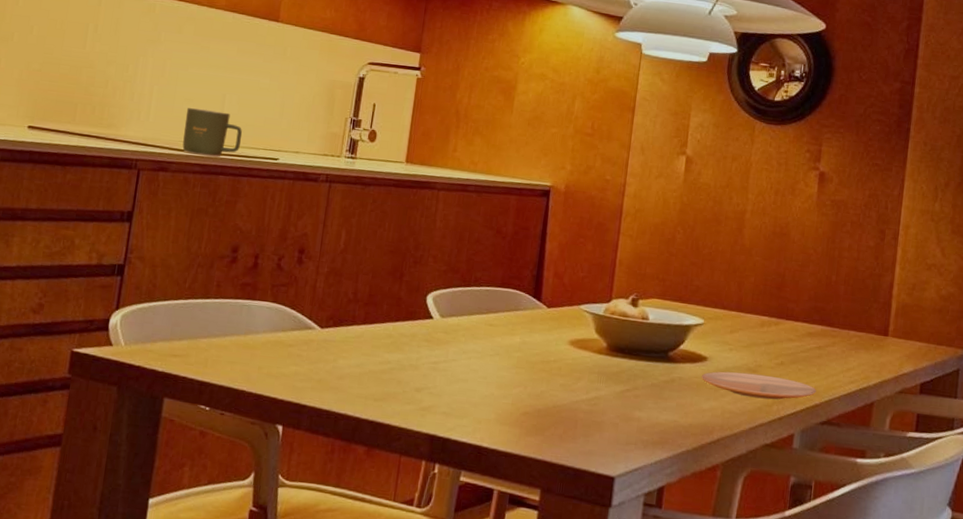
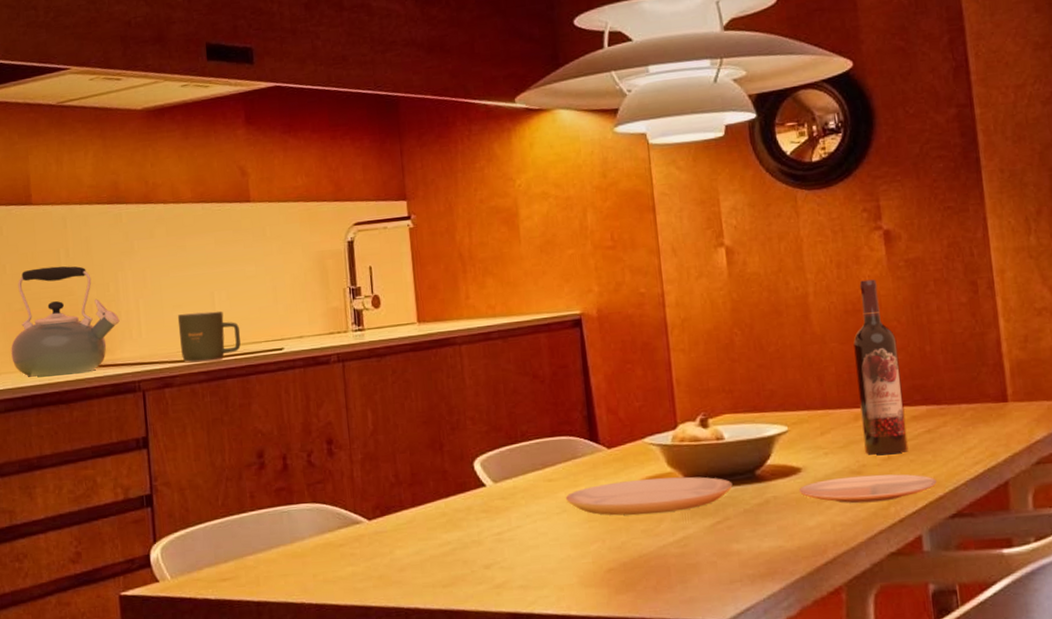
kettle: none [19,35,132,141] -> present [11,266,120,377]
plate: none [500,337,647,374] -> present [565,476,733,516]
wine bottle: none [763,209,810,361] -> present [852,279,909,455]

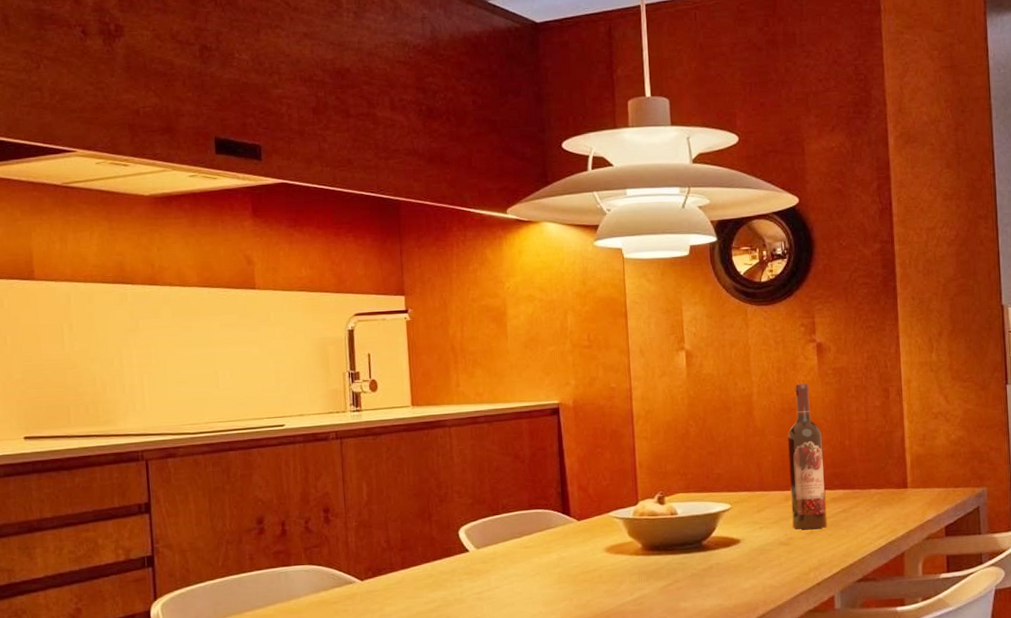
kettle: present [11,266,120,377] -> none [11,340,124,444]
mug: present [177,311,241,364] -> none [181,388,243,436]
plate: present [565,476,733,516] -> none [539,545,683,578]
plate: present [798,474,937,504] -> none [737,545,848,570]

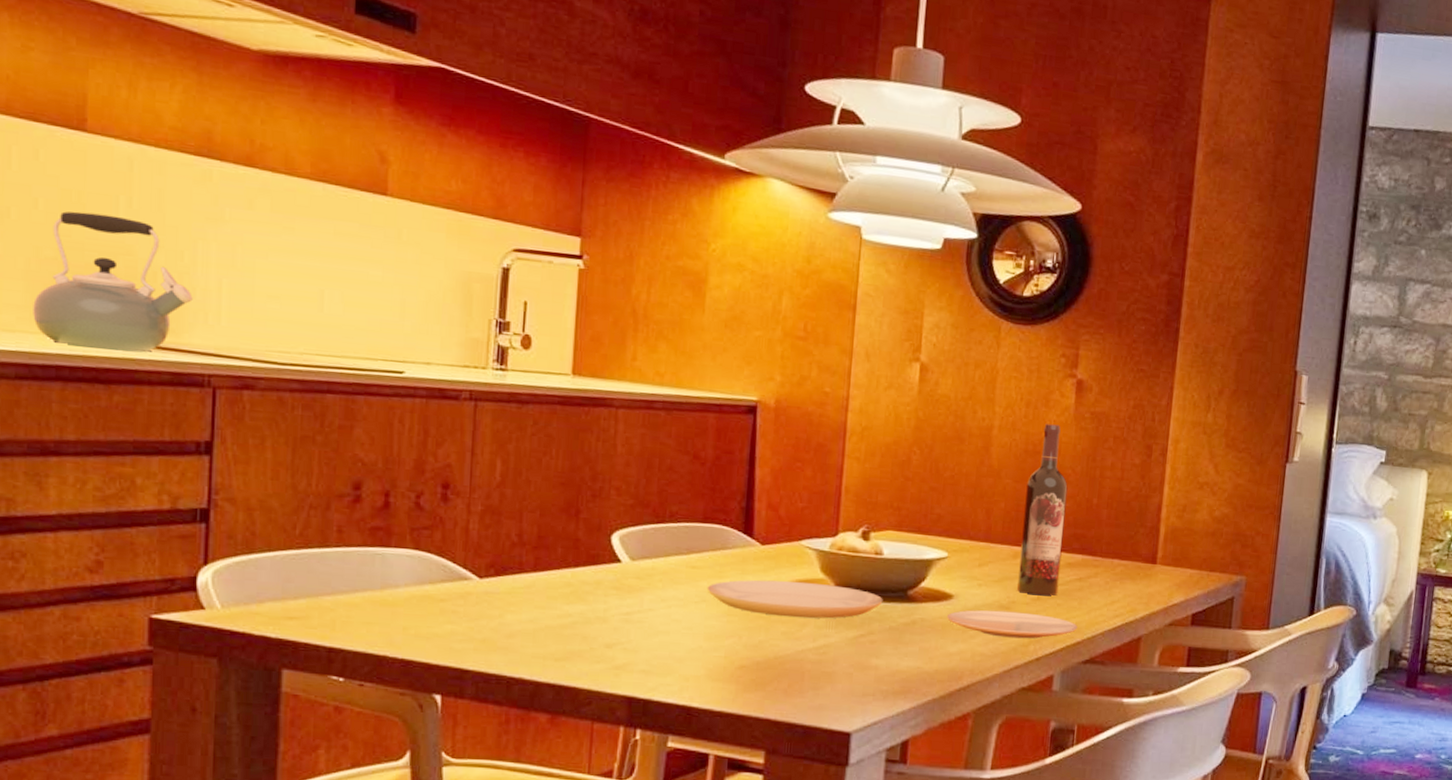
kettle: none [11,340,124,444] -> present [33,211,193,352]
plate: none [539,545,683,578] -> present [707,580,883,619]
plate: none [737,545,848,570] -> present [946,610,1078,639]

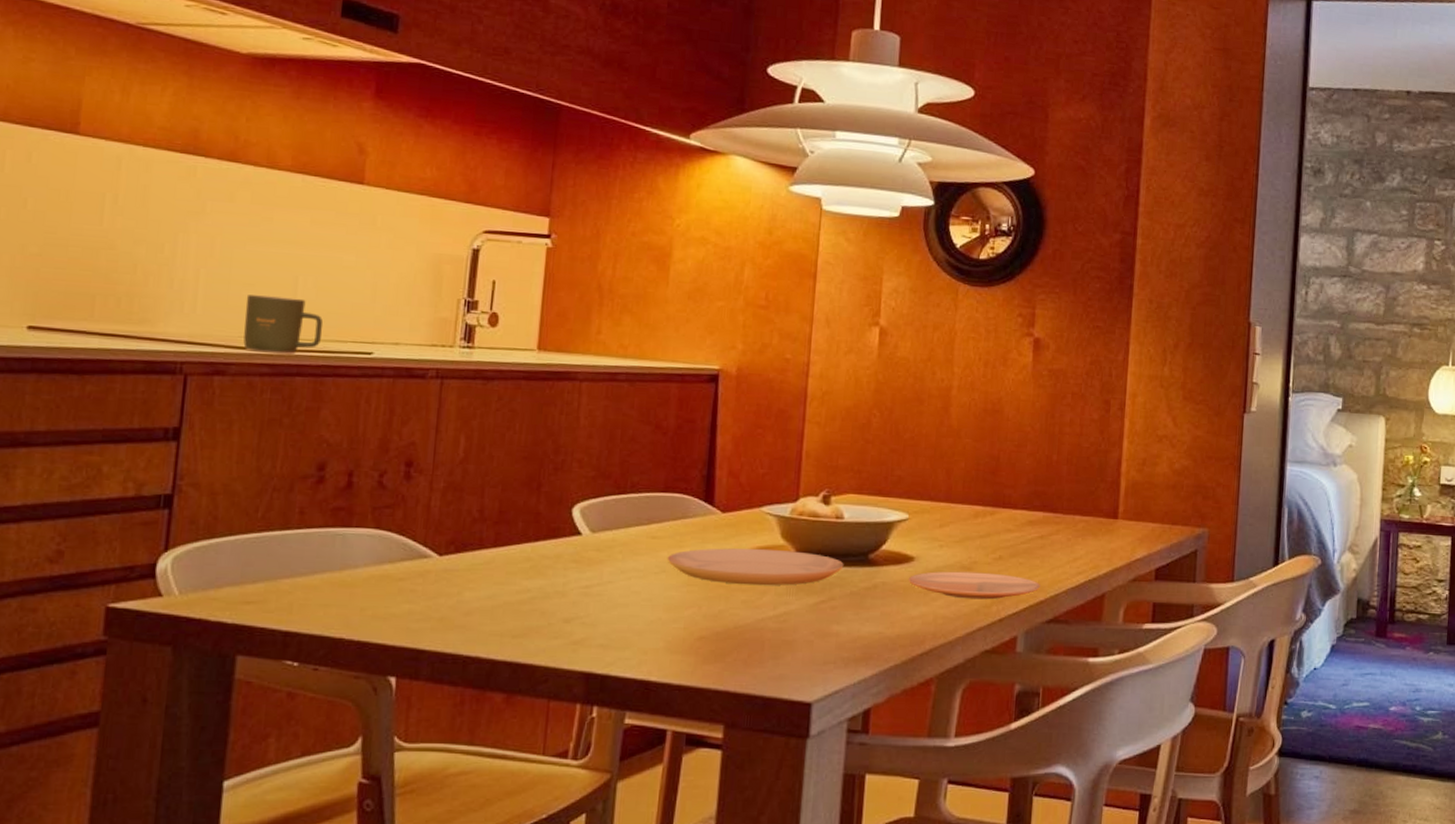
kettle: present [33,211,193,352] -> none [13,209,170,342]
mug: none [271,307,352,372] -> present [243,295,324,355]
wine bottle: present [1017,424,1068,595] -> none [979,382,1028,554]

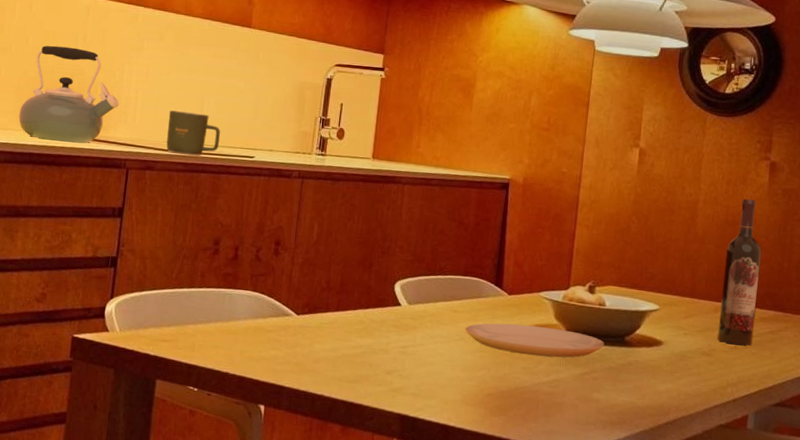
kettle: none [13,209,170,342] -> present [18,45,119,143]
plate: present [908,571,1040,600] -> none [657,355,770,383]
wine bottle: none [979,382,1028,554] -> present [717,199,762,345]

